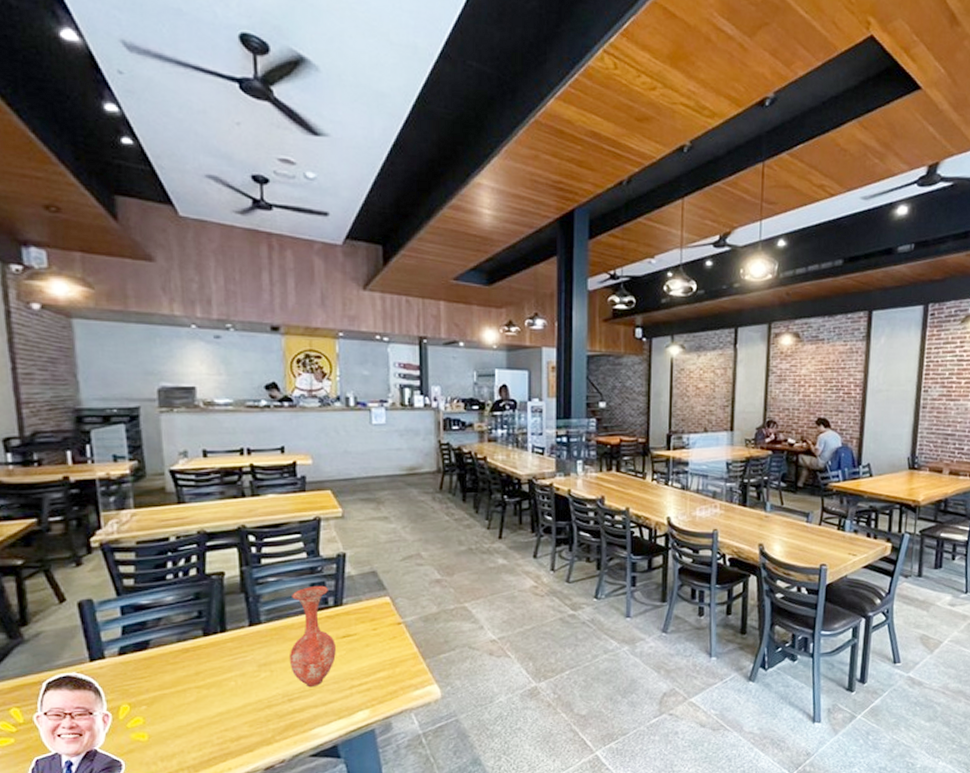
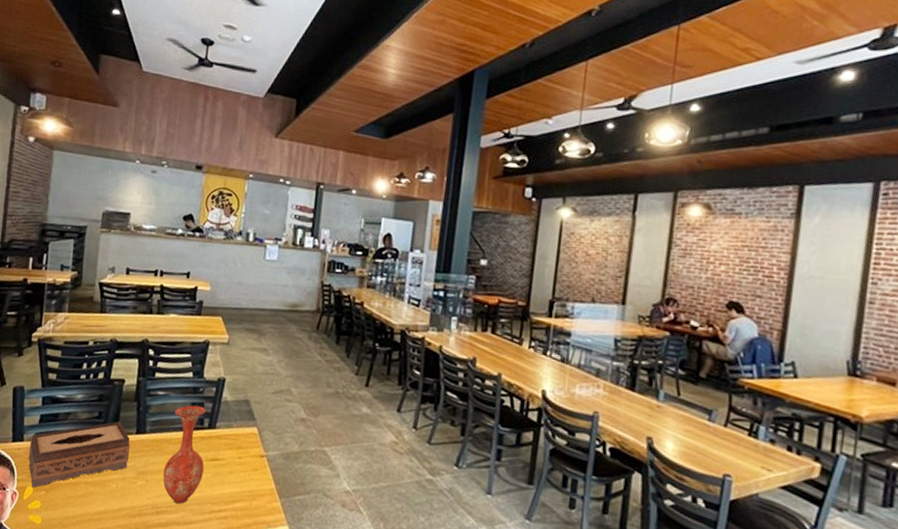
tissue box: none [115,617,245,705] -> present [28,421,130,488]

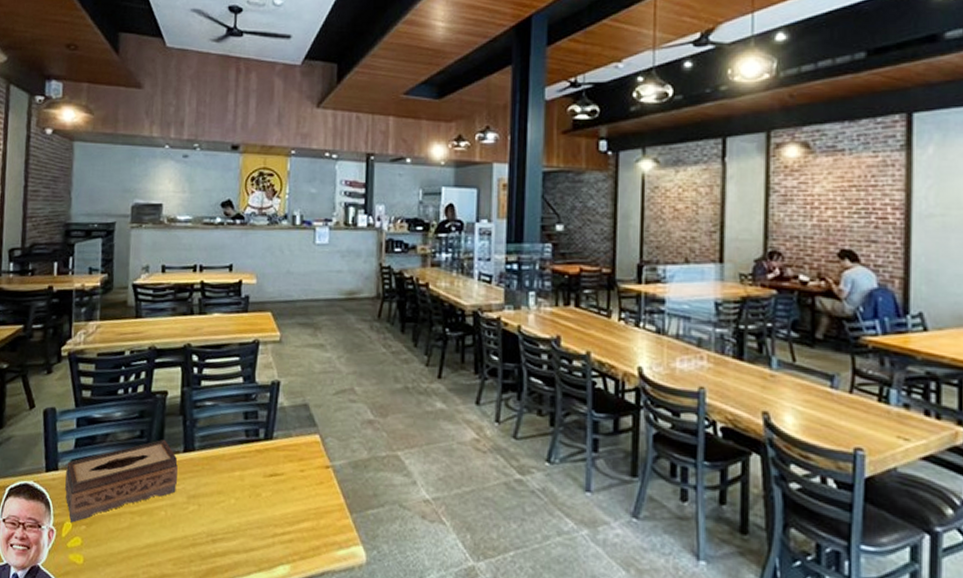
vase: present [162,405,206,505] -> none [216,414,262,530]

